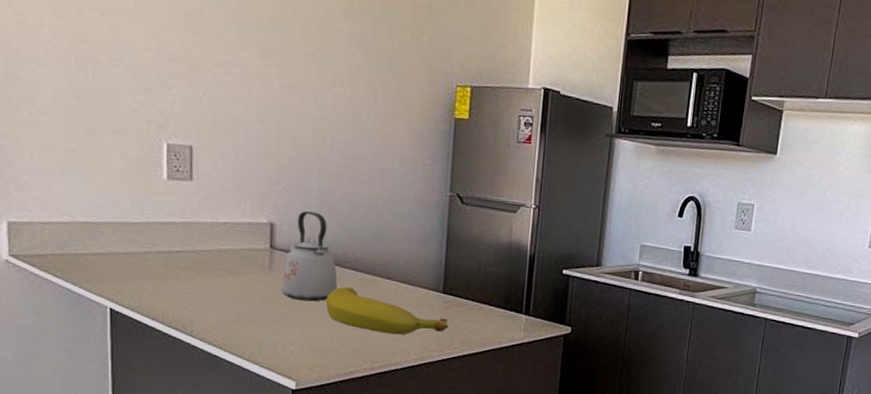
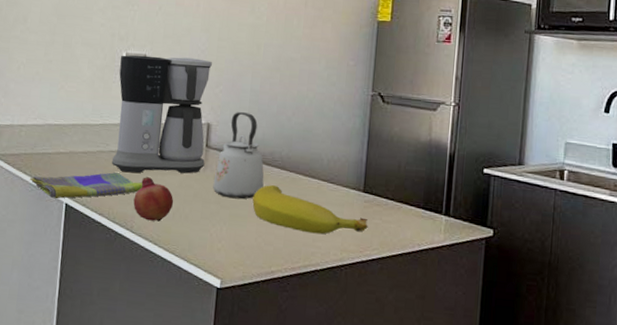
dish towel: none [61,274,201,304] -> present [29,172,143,199]
coffee maker: none [160,145,271,276] -> present [111,55,212,174]
fruit: none [191,279,238,326] -> present [133,177,174,222]

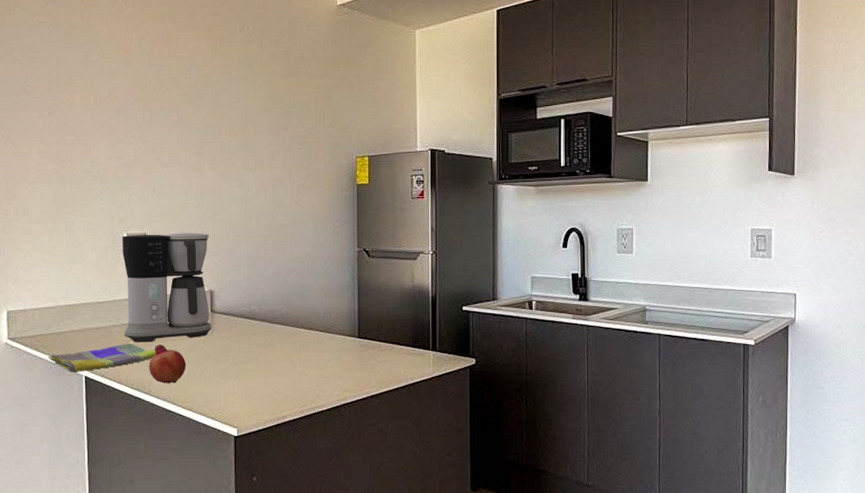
kettle: present [213,112,265,199] -> none [221,278,268,356]
banana: present [252,184,368,235] -> none [259,339,365,379]

